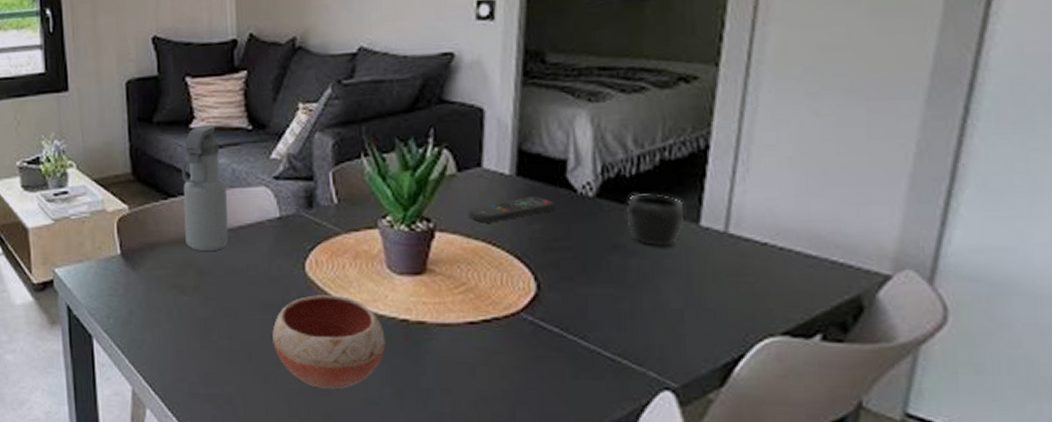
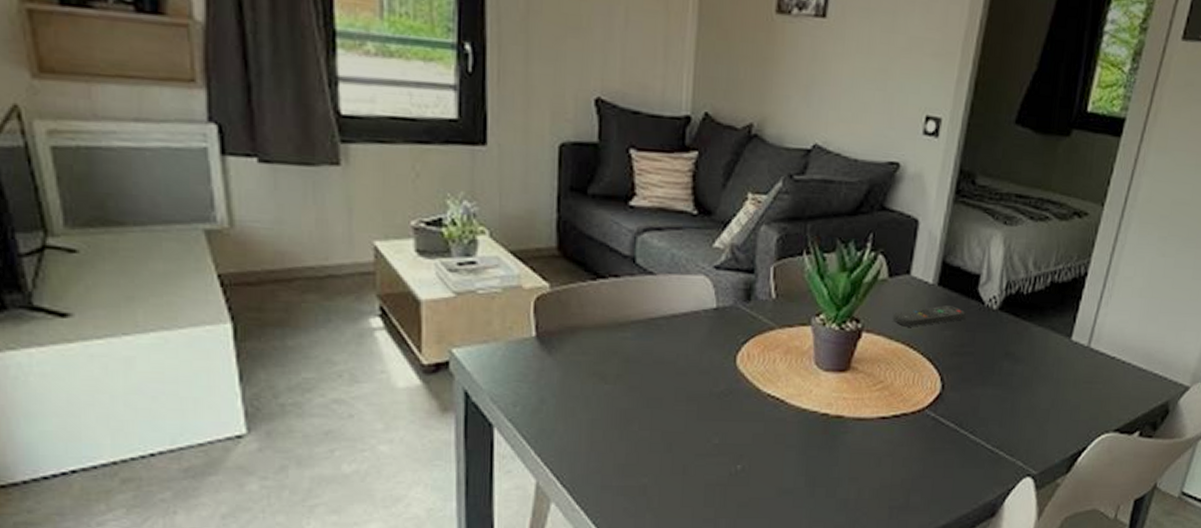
water bottle: present [181,124,229,252] -> none [613,203,664,339]
bowl: present [272,295,386,389] -> none [696,388,806,479]
mug: present [626,193,684,247] -> none [1019,310,1063,357]

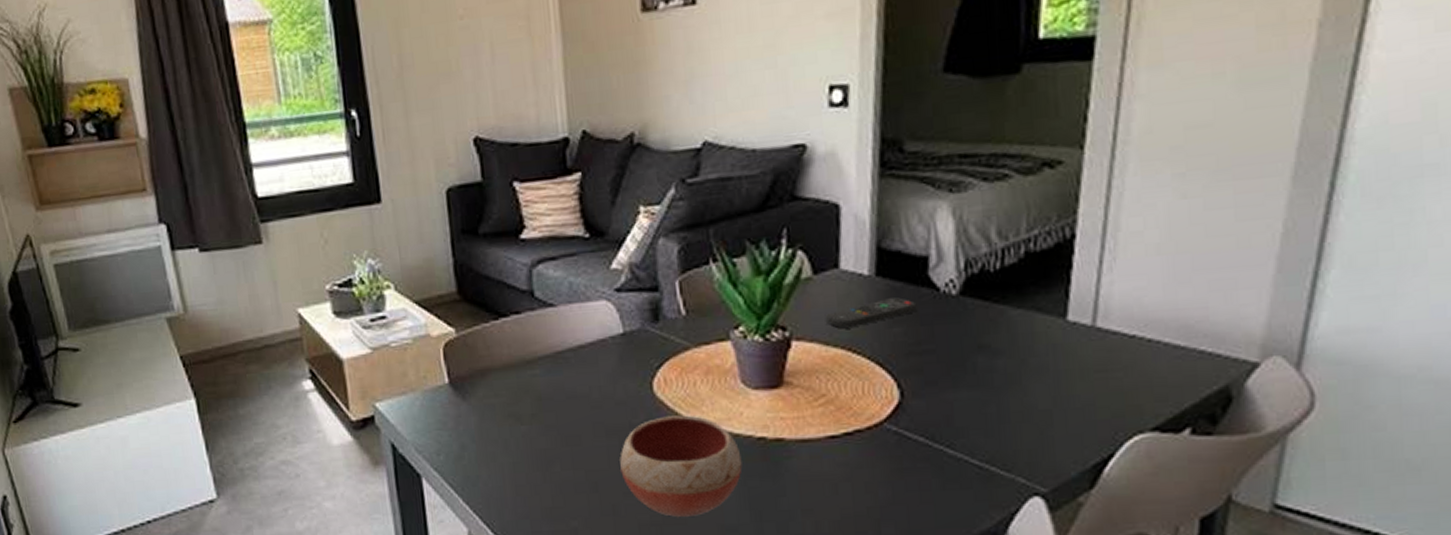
bowl: none [696,388,806,479] -> present [620,415,742,517]

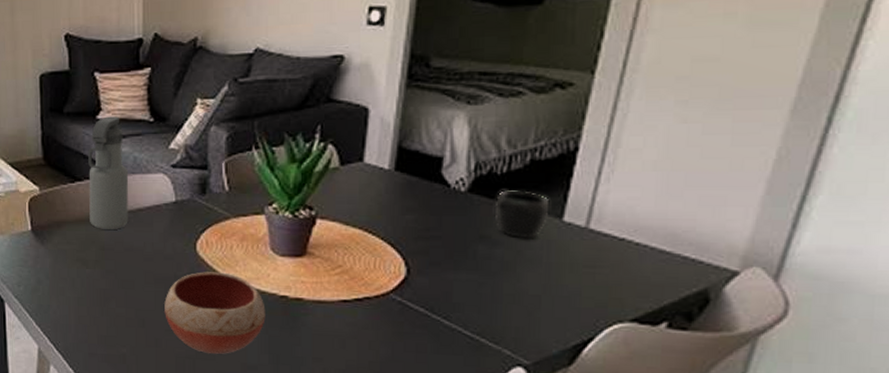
water bottle: none [512,234,568,376] -> present [88,116,129,231]
remote control: present [824,297,917,329] -> none [347,190,429,213]
mug: none [990,288,1051,346] -> present [494,190,550,239]

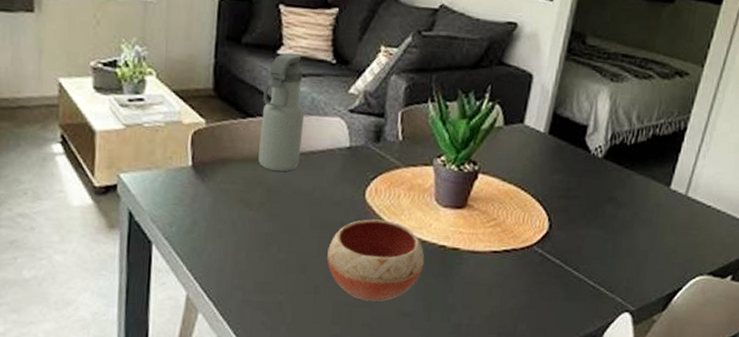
mug: present [494,190,550,239] -> none [621,159,663,203]

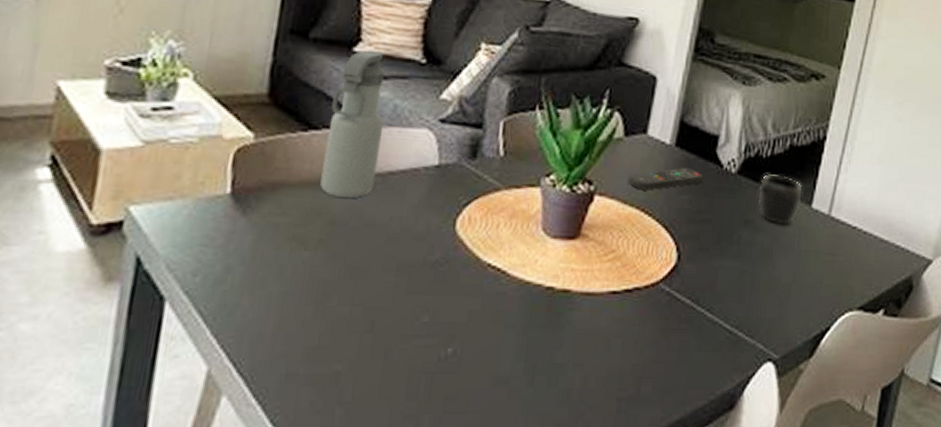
bowl: present [327,219,425,301] -> none [403,256,528,365]
remote control: none [506,152,573,171] -> present [627,168,704,191]
mug: none [621,159,663,203] -> present [758,174,803,226]

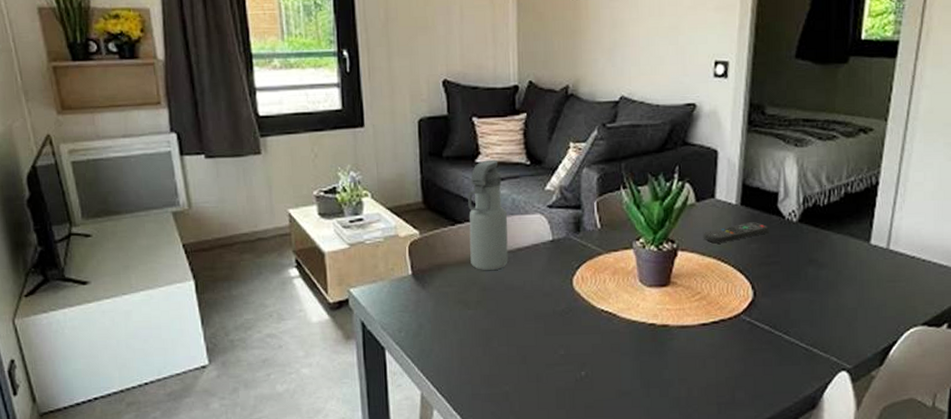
mug: present [758,174,803,226] -> none [819,219,860,261]

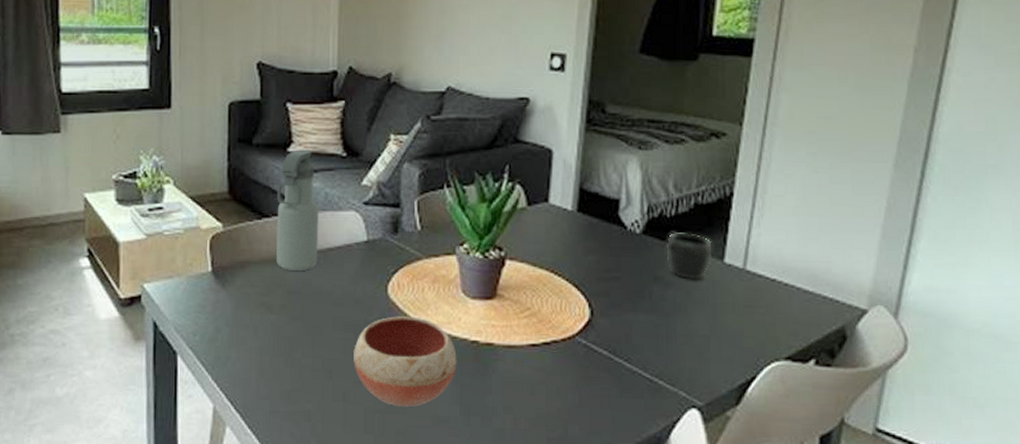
bowl: none [544,305,637,383] -> present [353,316,457,406]
remote control: present [703,222,769,244] -> none [534,231,608,254]
mug: none [819,219,860,261] -> present [666,233,712,280]

